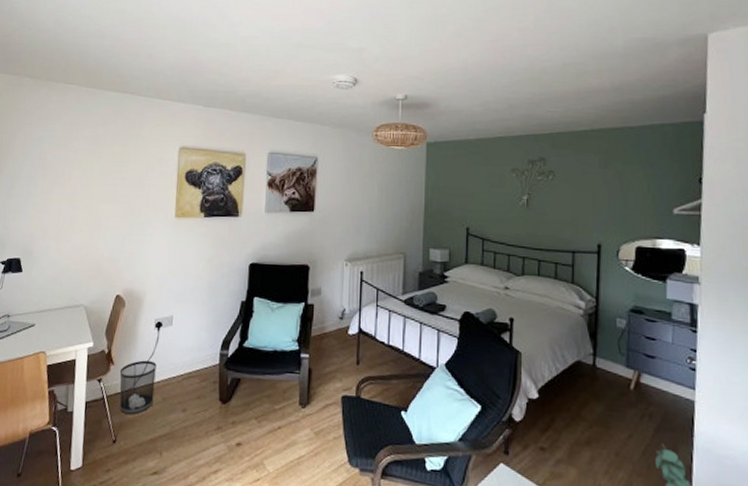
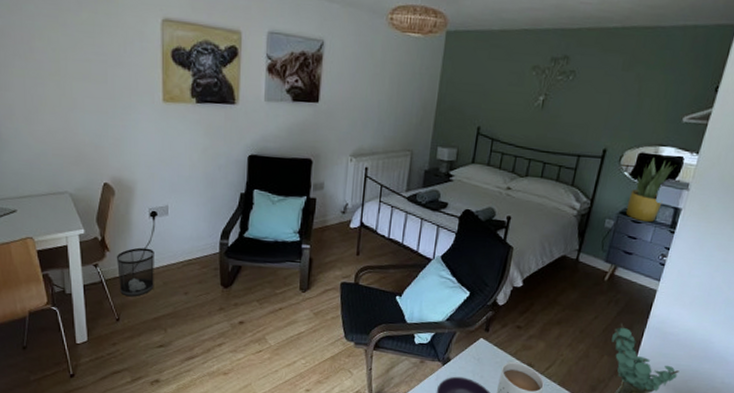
planter: none [635,251,679,321] -> present [625,157,676,223]

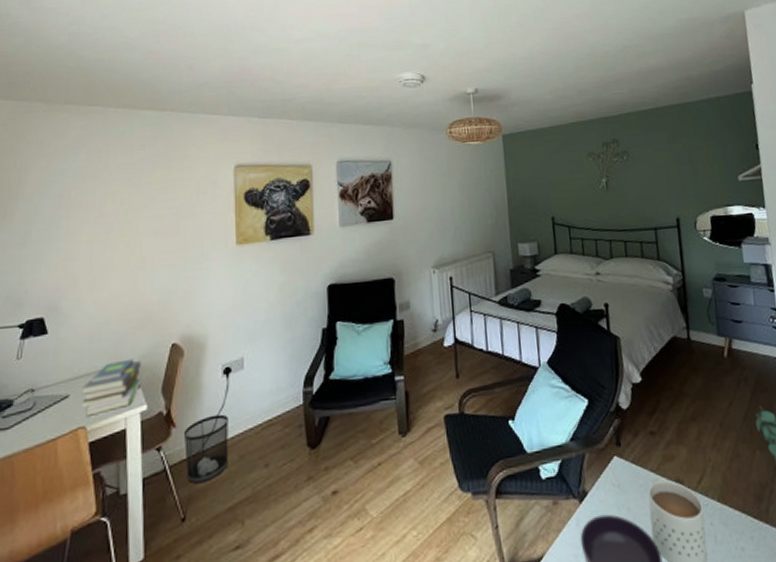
books: none [27,189,78,230] -> present [81,359,141,416]
planter: present [625,157,676,223] -> none [716,218,752,285]

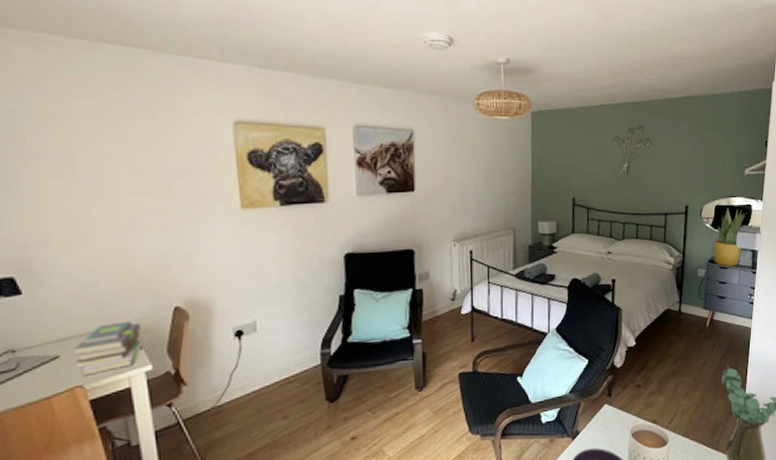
waste bin: present [183,414,228,484] -> none [195,373,246,435]
planter: none [716,218,752,285] -> present [713,208,747,267]

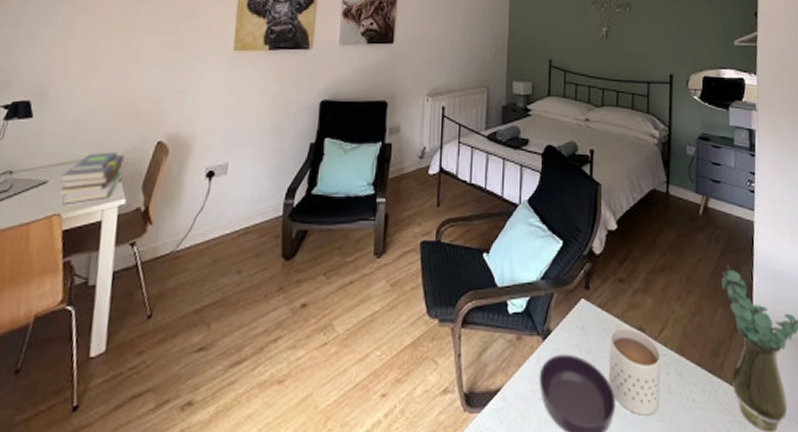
planter: present [713,208,747,267] -> none [703,80,739,147]

